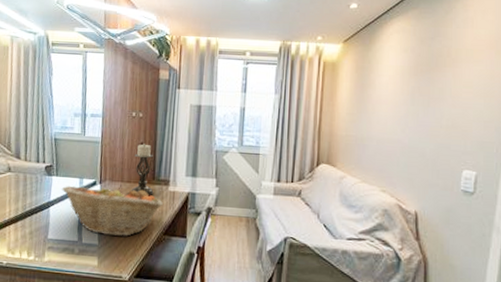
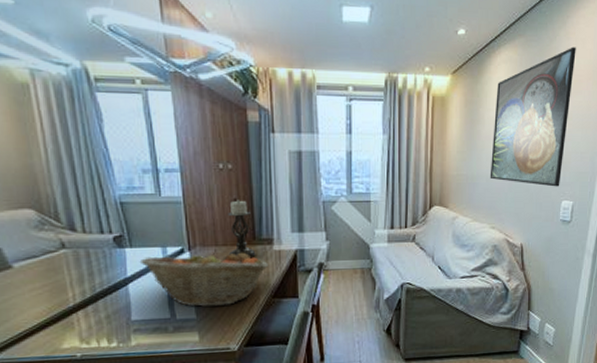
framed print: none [380,18,475,155] -> present [490,46,576,187]

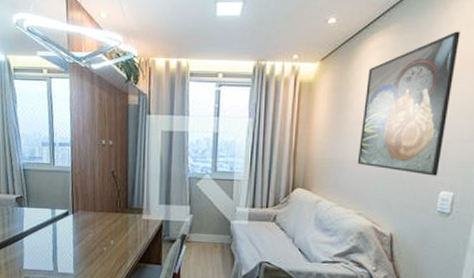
fruit basket: present [139,249,268,308] -> none [33,214,137,265]
candle holder: present [228,200,256,259] -> none [104,172,127,225]

